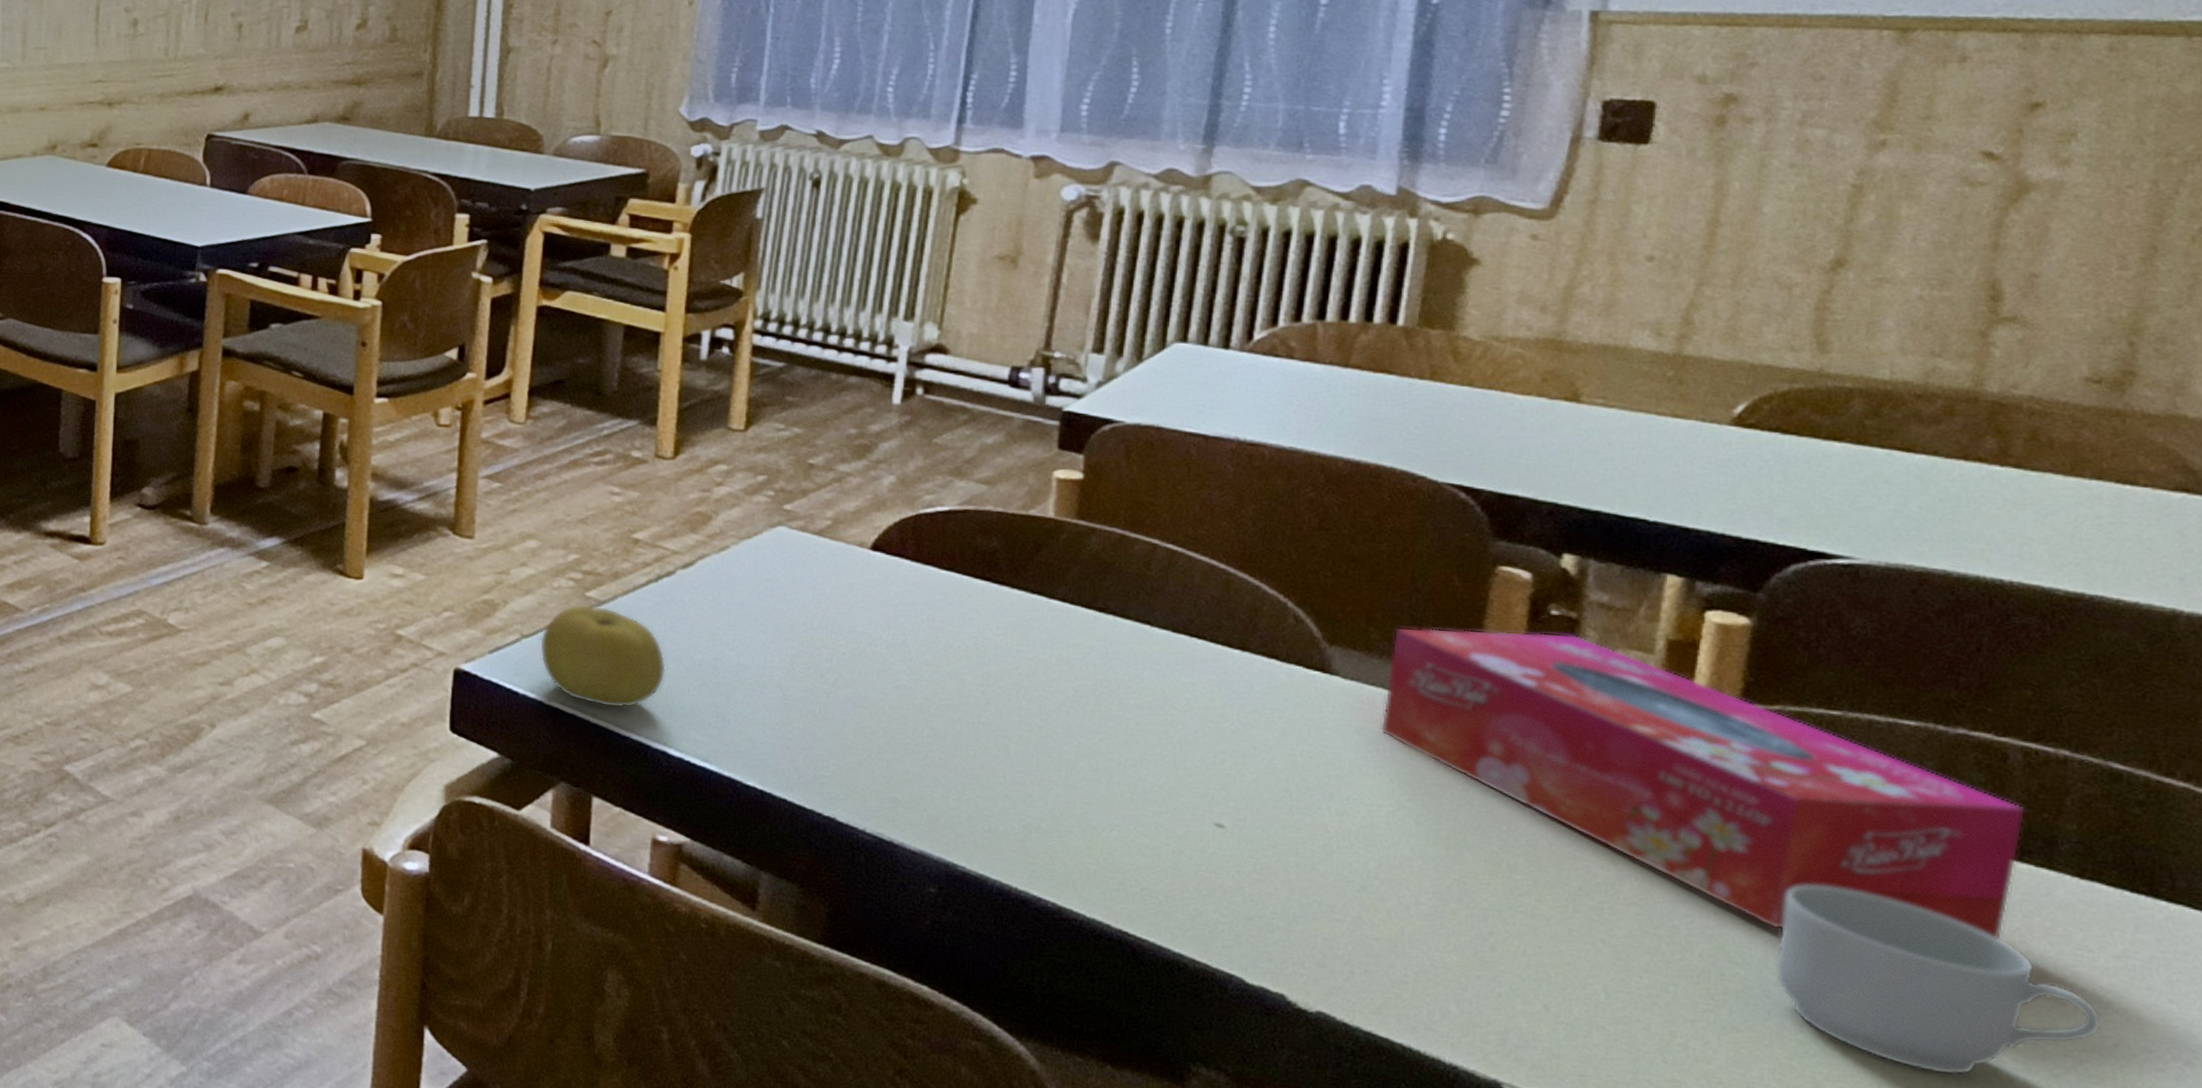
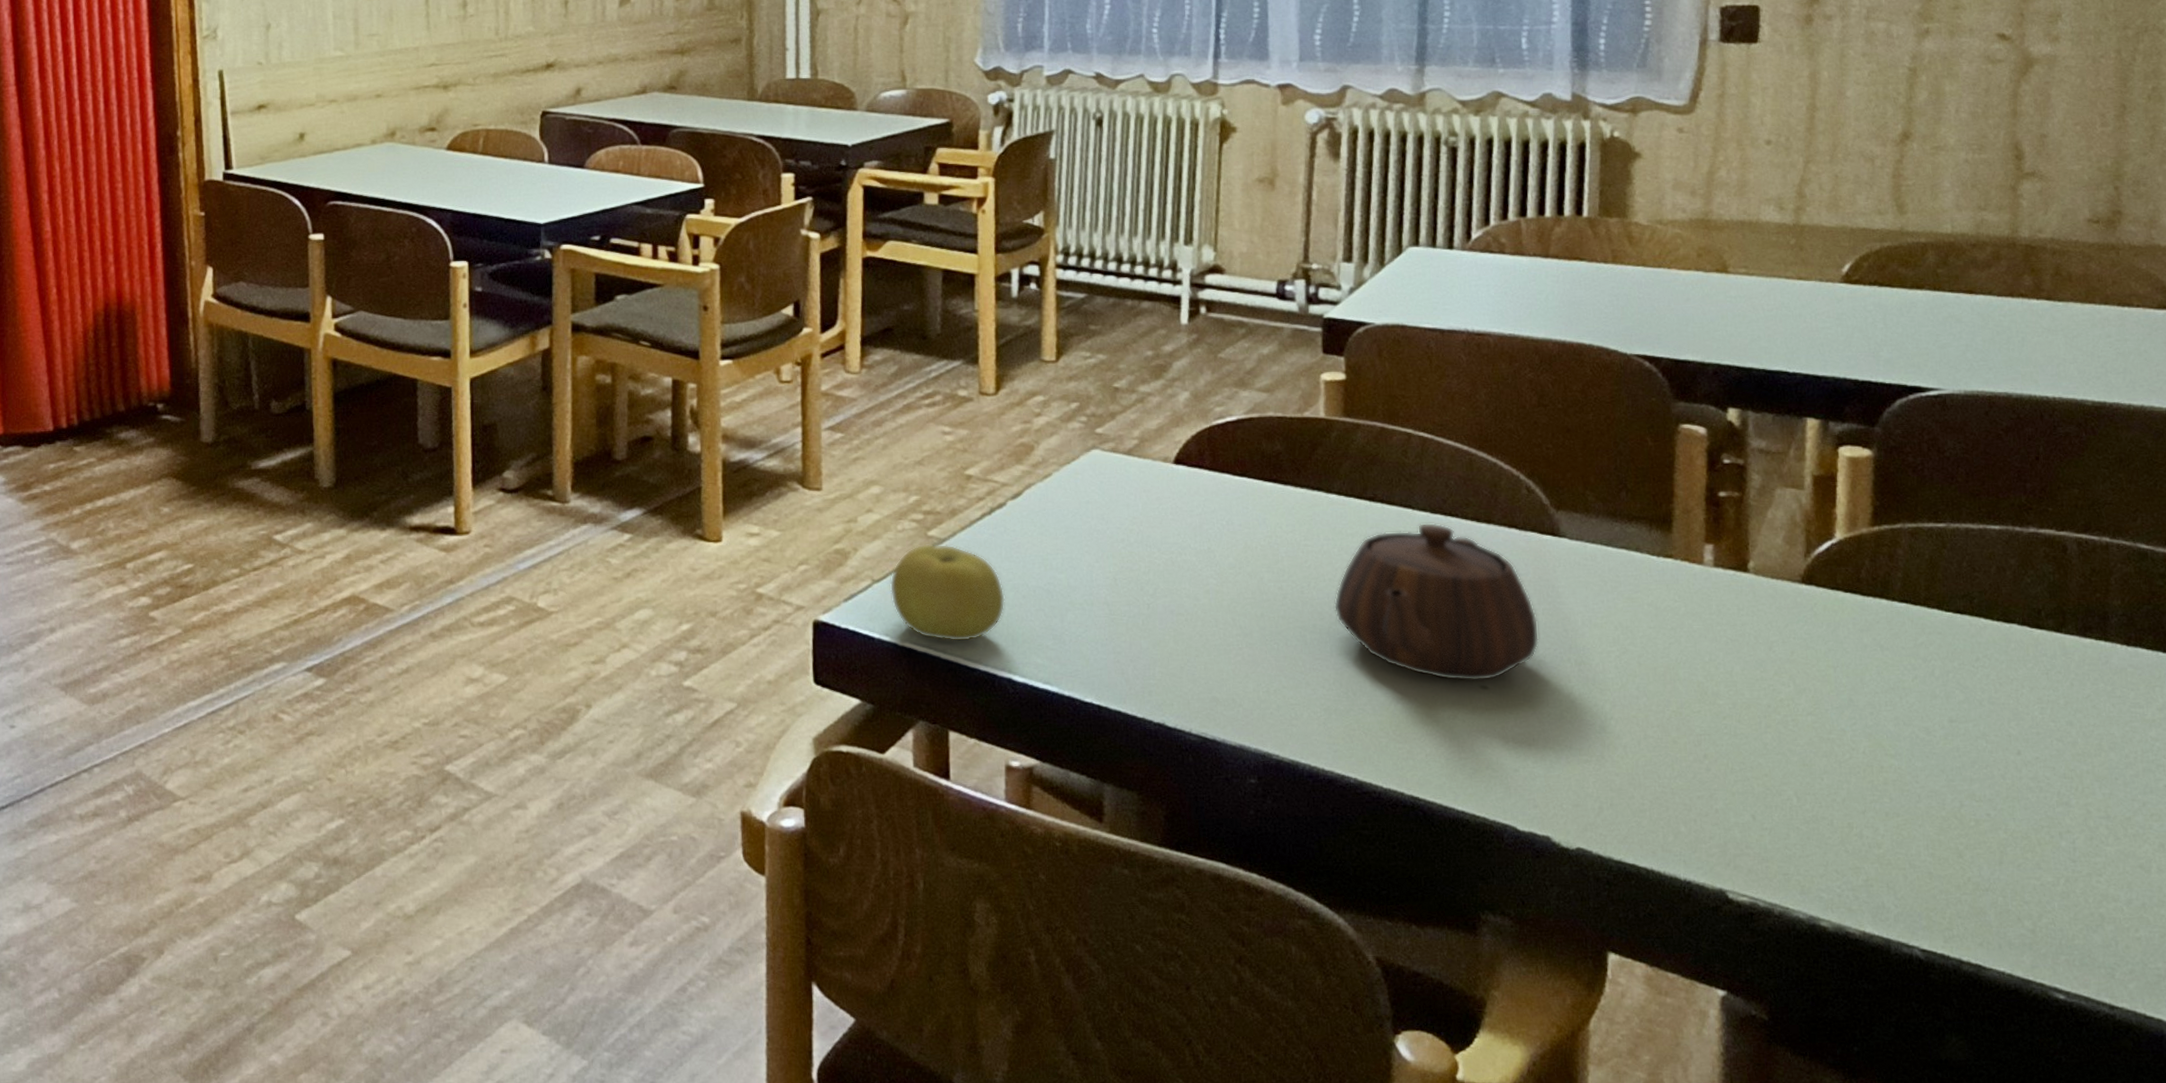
teapot: none [1045,641,1294,819] -> present [1333,522,1540,682]
tissue box: present [1381,626,2026,939] -> none [1603,479,2085,721]
mug: present [1774,885,2102,1076] -> none [1918,678,2156,831]

